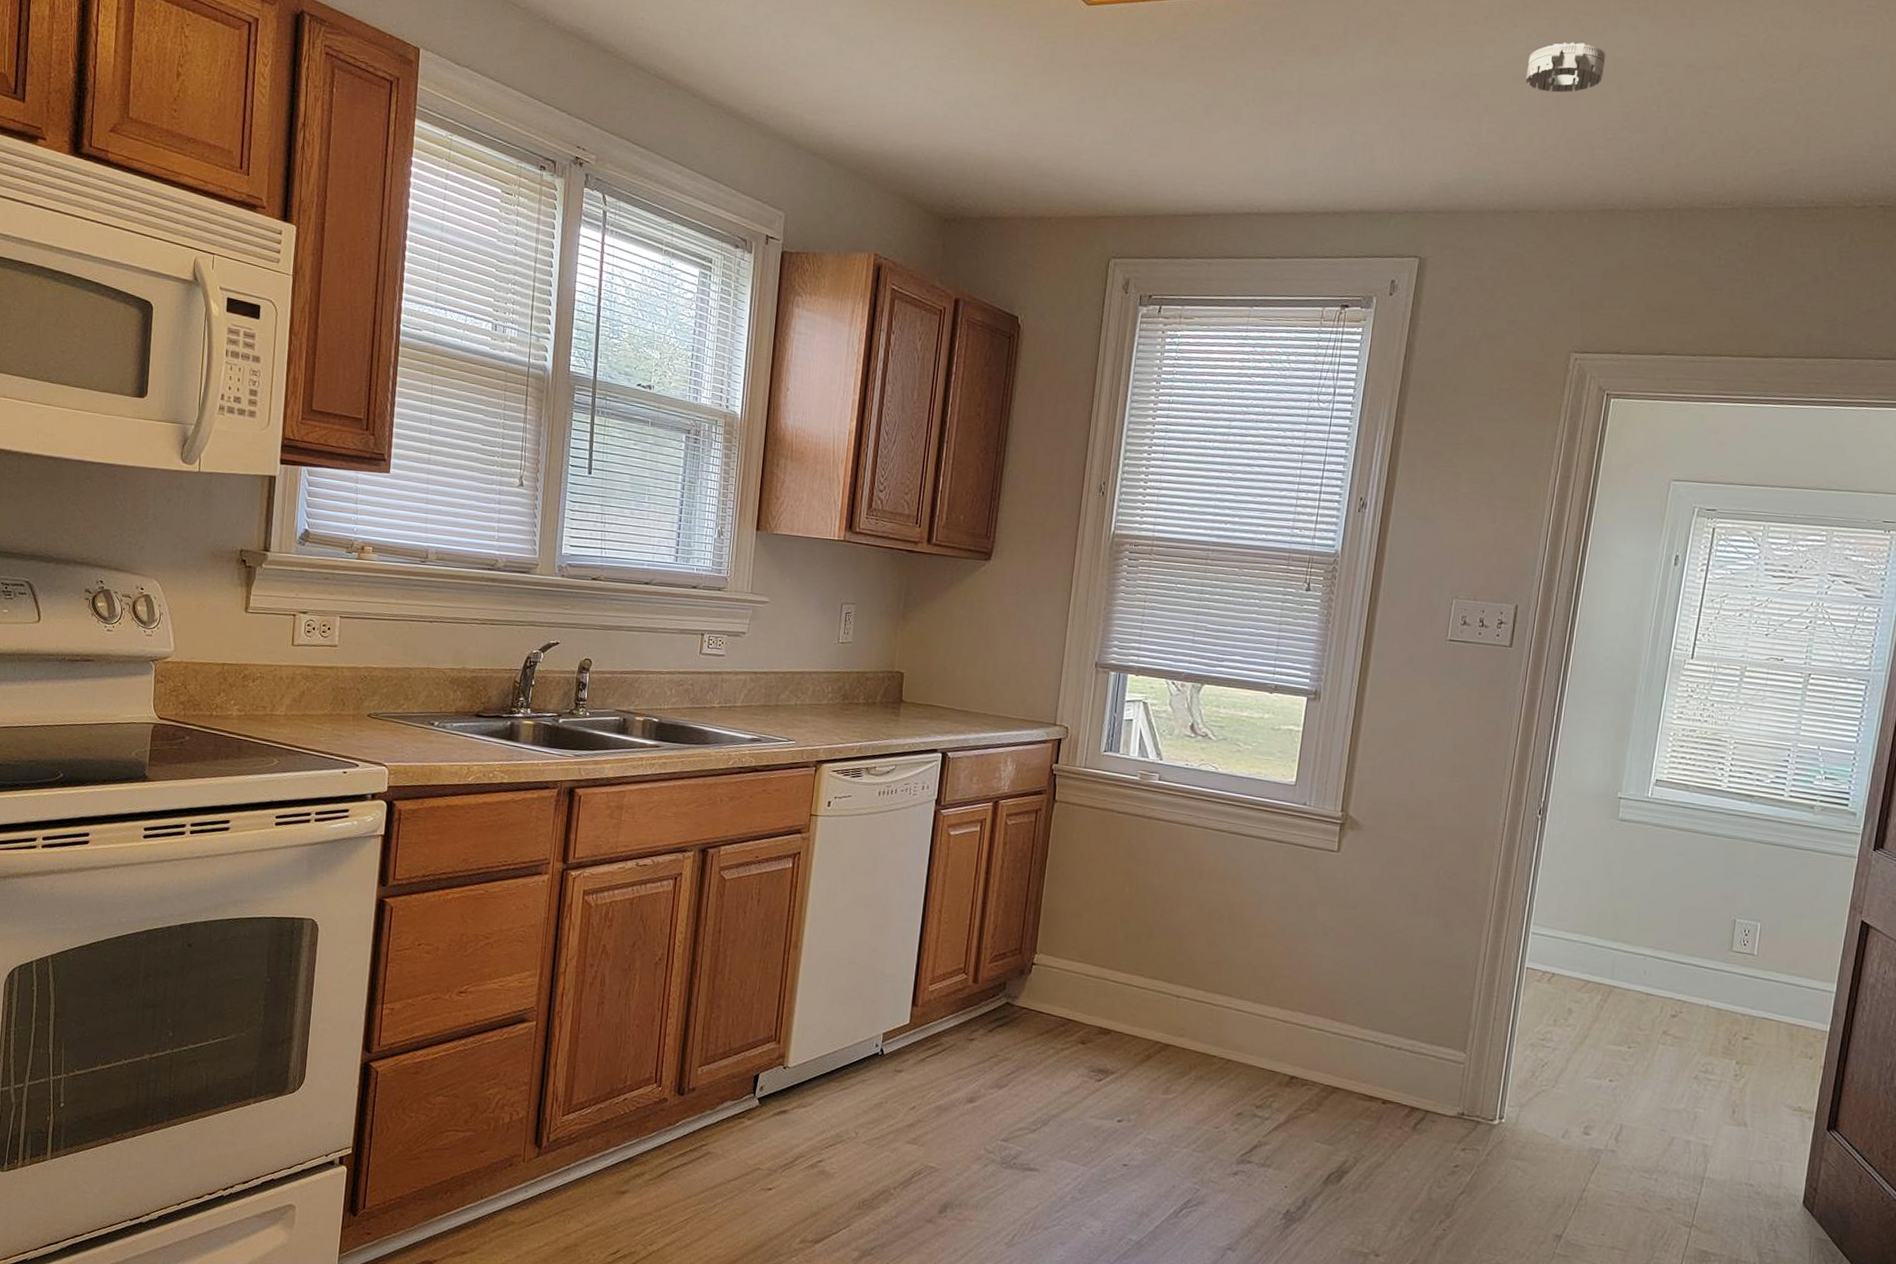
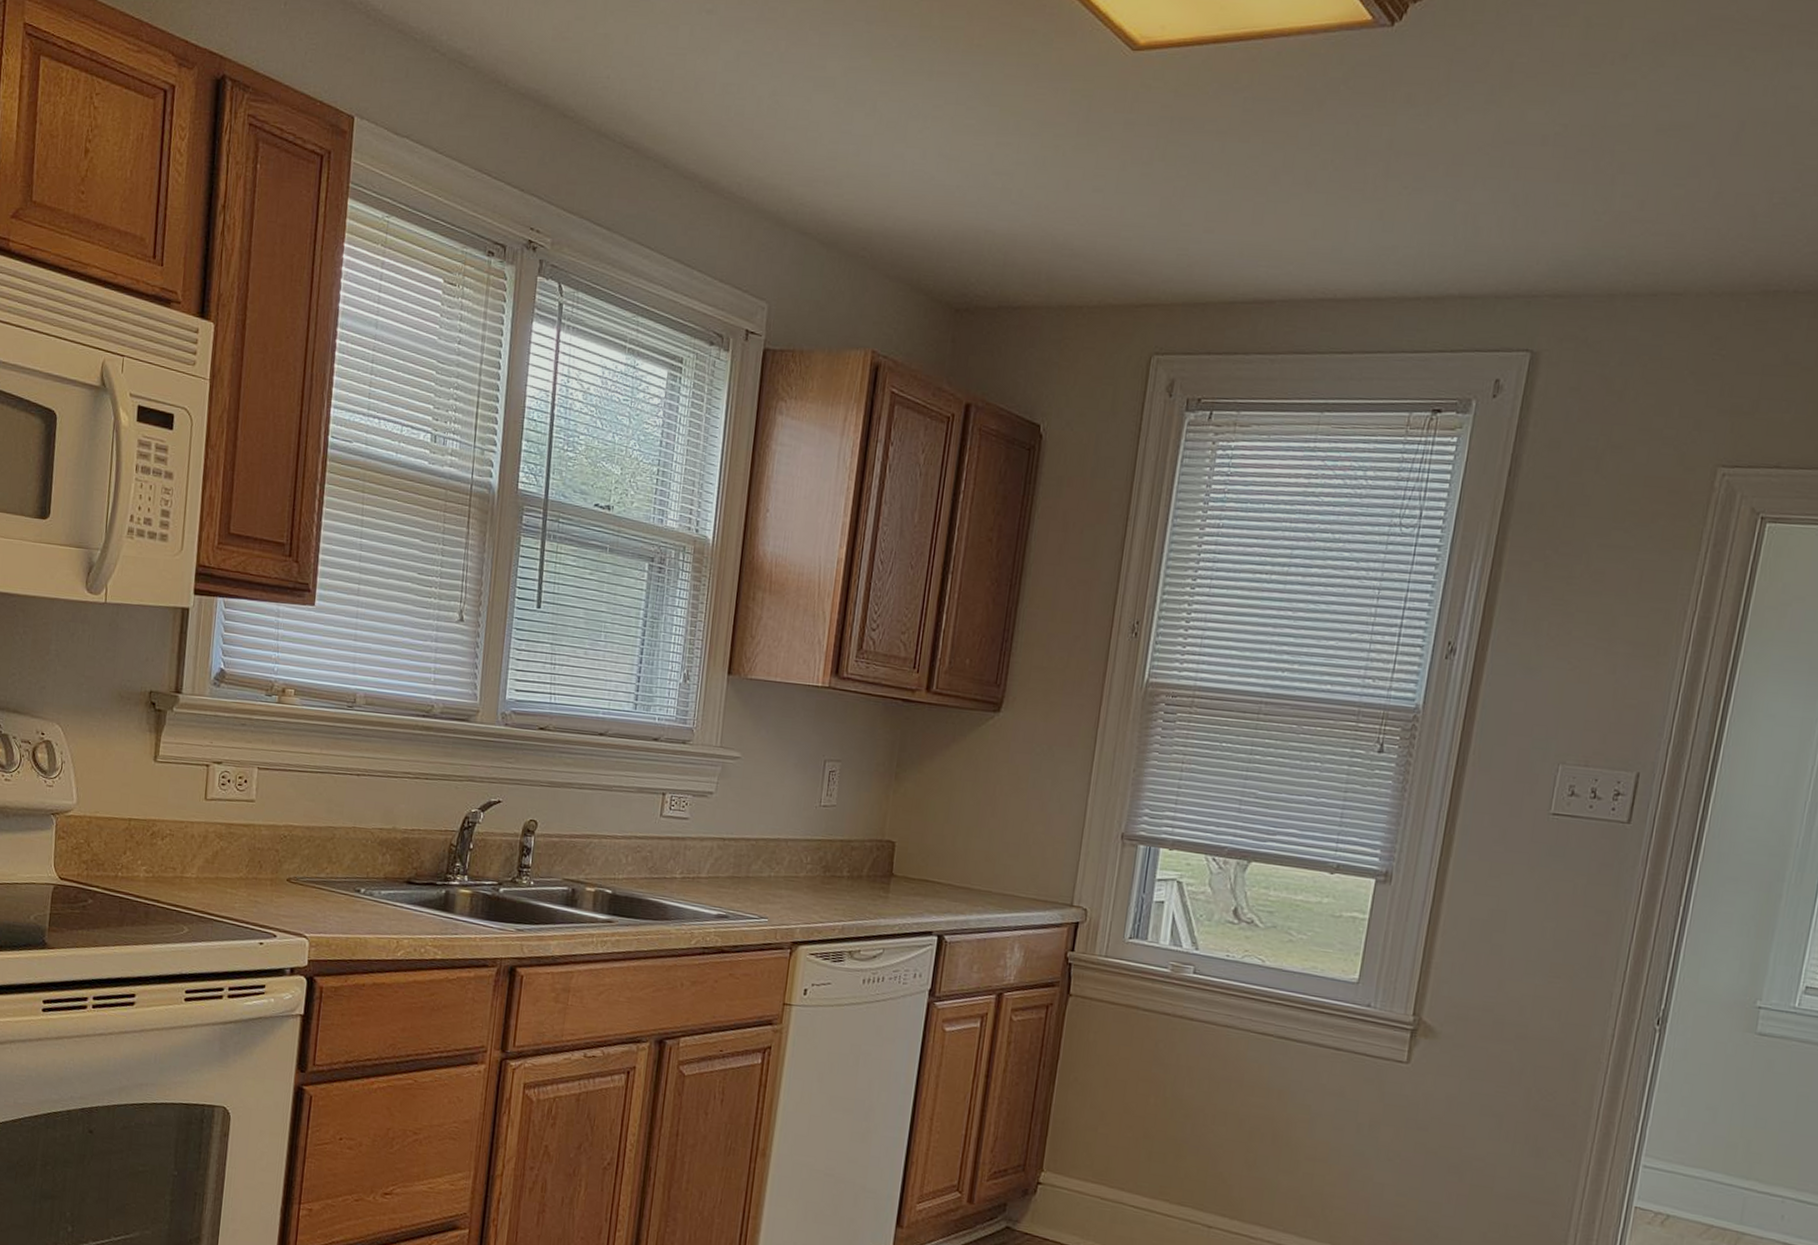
smoke detector: present [1525,42,1606,93] -> none [1672,84,1777,148]

